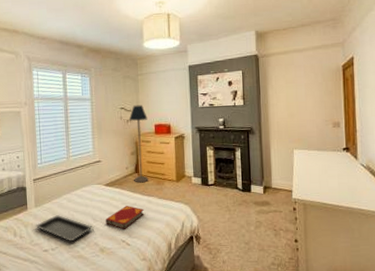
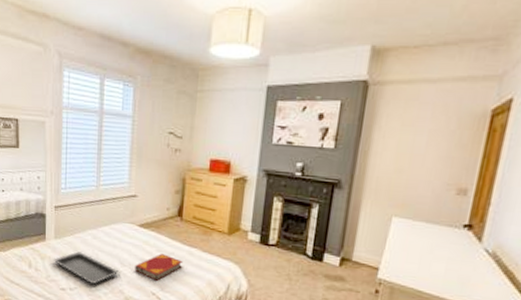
floor lamp: present [128,105,149,183] -> none [174,131,202,230]

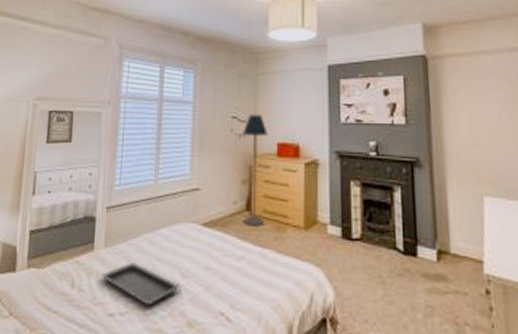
hardback book: present [135,254,184,281] -> none [198,259,256,295]
floor lamp: none [174,131,202,230] -> present [242,114,268,227]

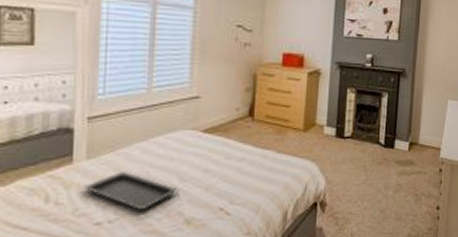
floor lamp: present [242,114,268,227] -> none [244,24,274,131]

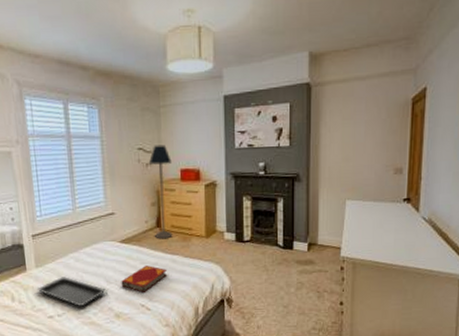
hardback book: none [197,161,256,193] -> present [121,265,168,292]
floor lamp: none [244,24,274,131] -> present [148,144,173,239]

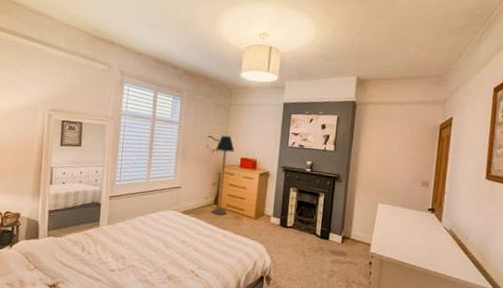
serving tray: present [36,277,107,306] -> none [105,236,164,264]
hardback book: present [121,265,168,292] -> none [177,236,218,260]

